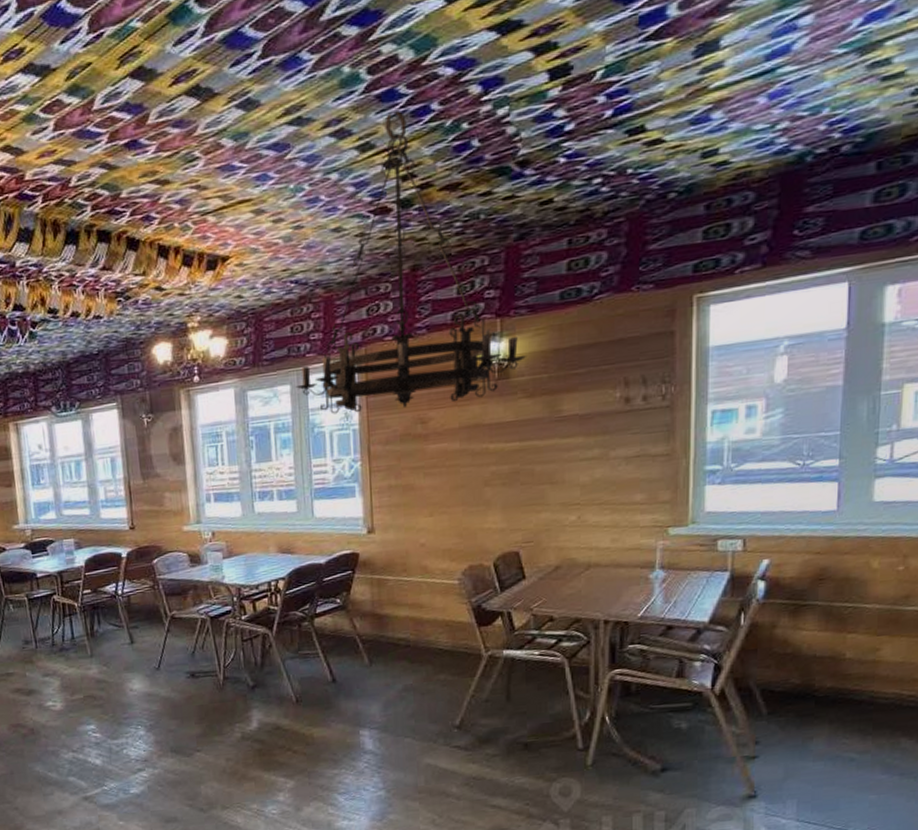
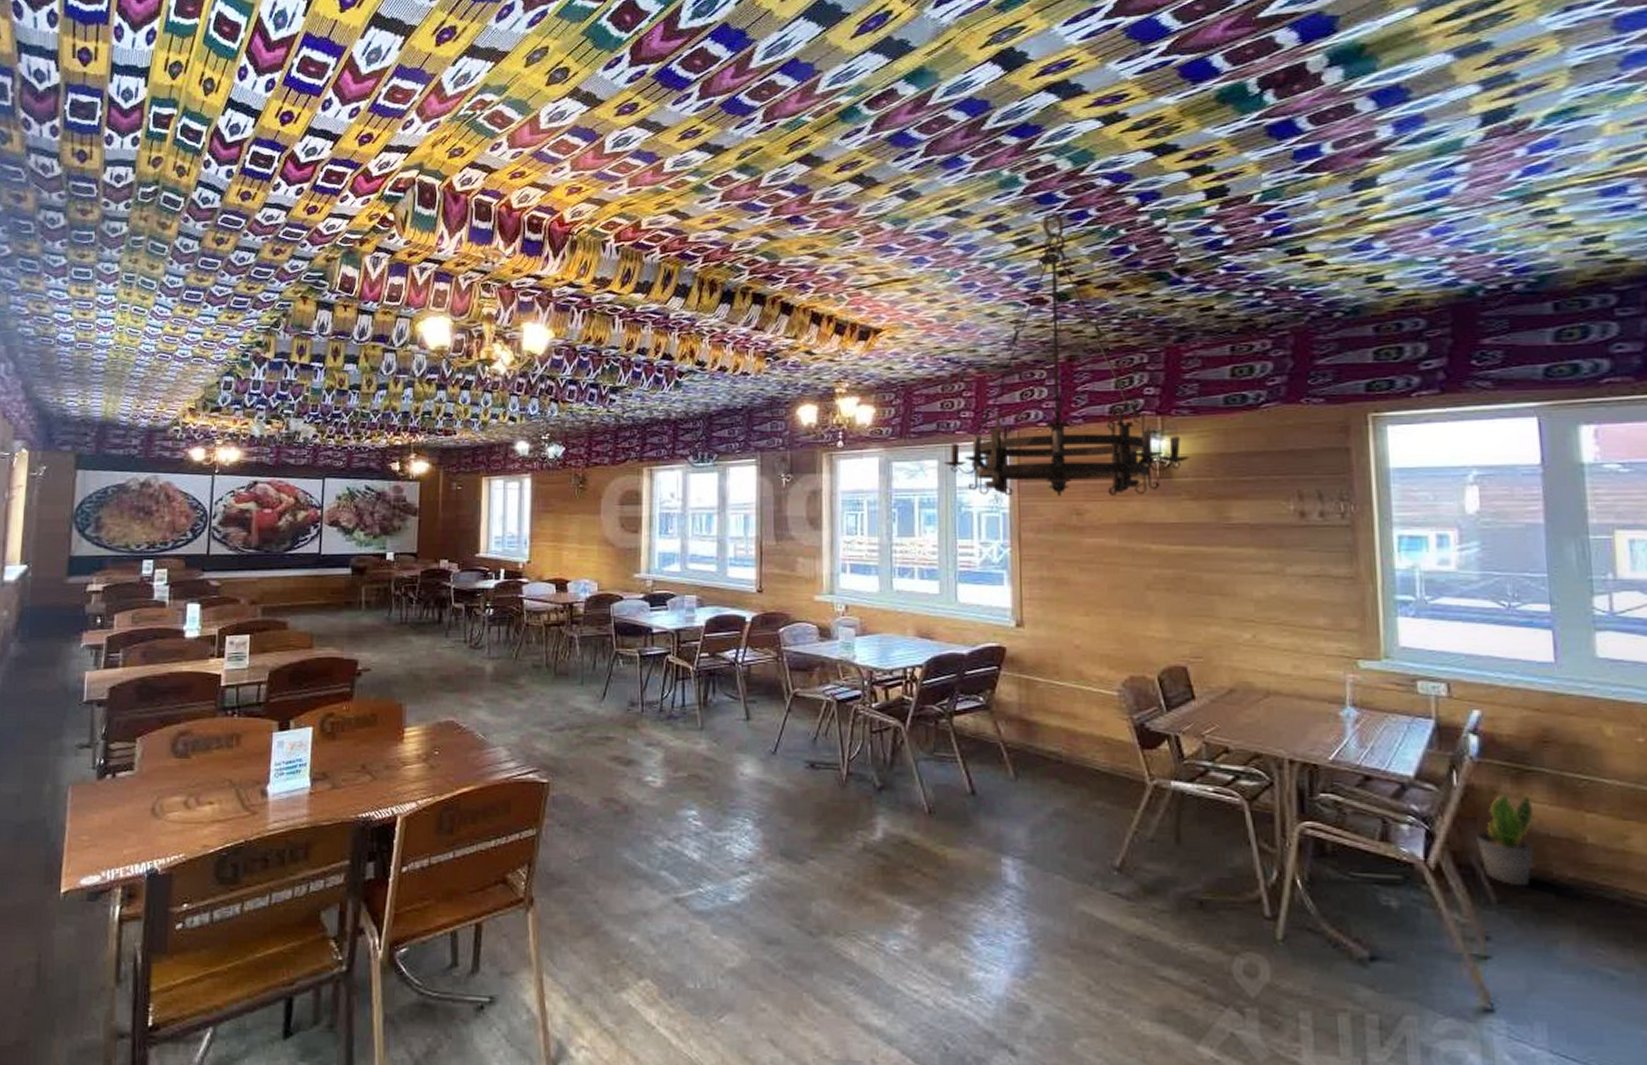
potted plant: none [754,625,805,700] -> present [1474,794,1535,887]

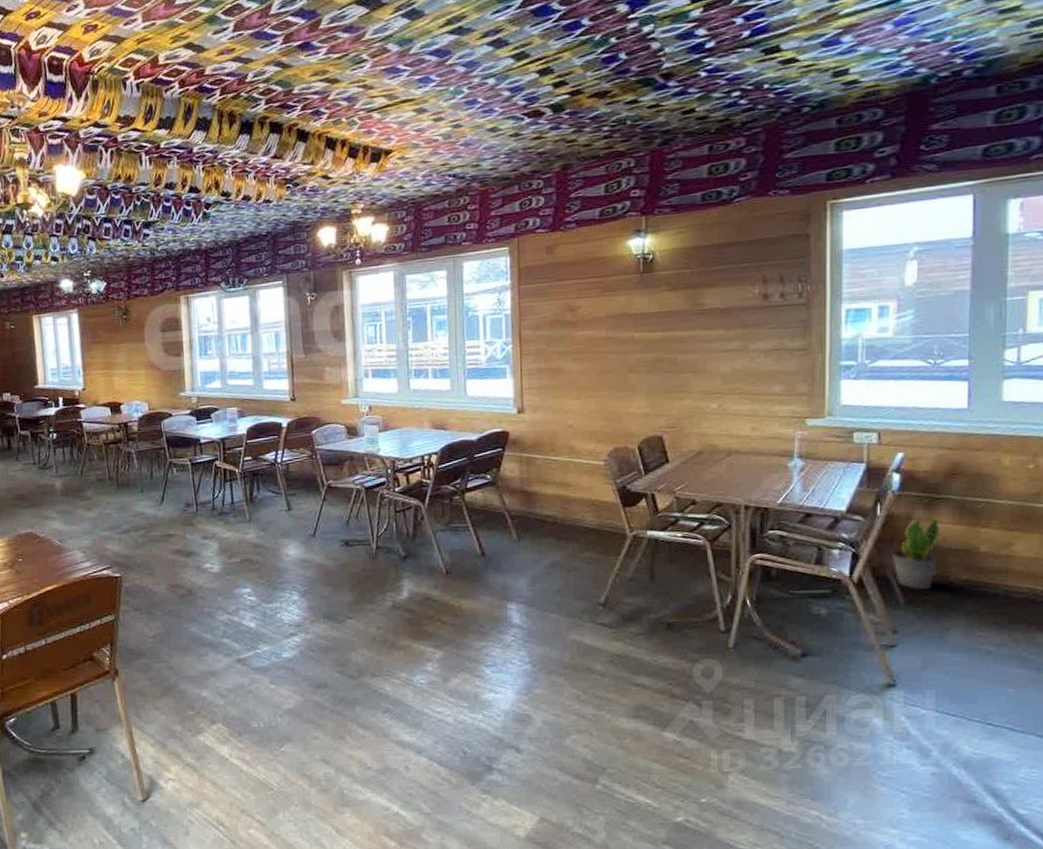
chandelier: present [943,211,1191,497] -> none [451,23,671,299]

